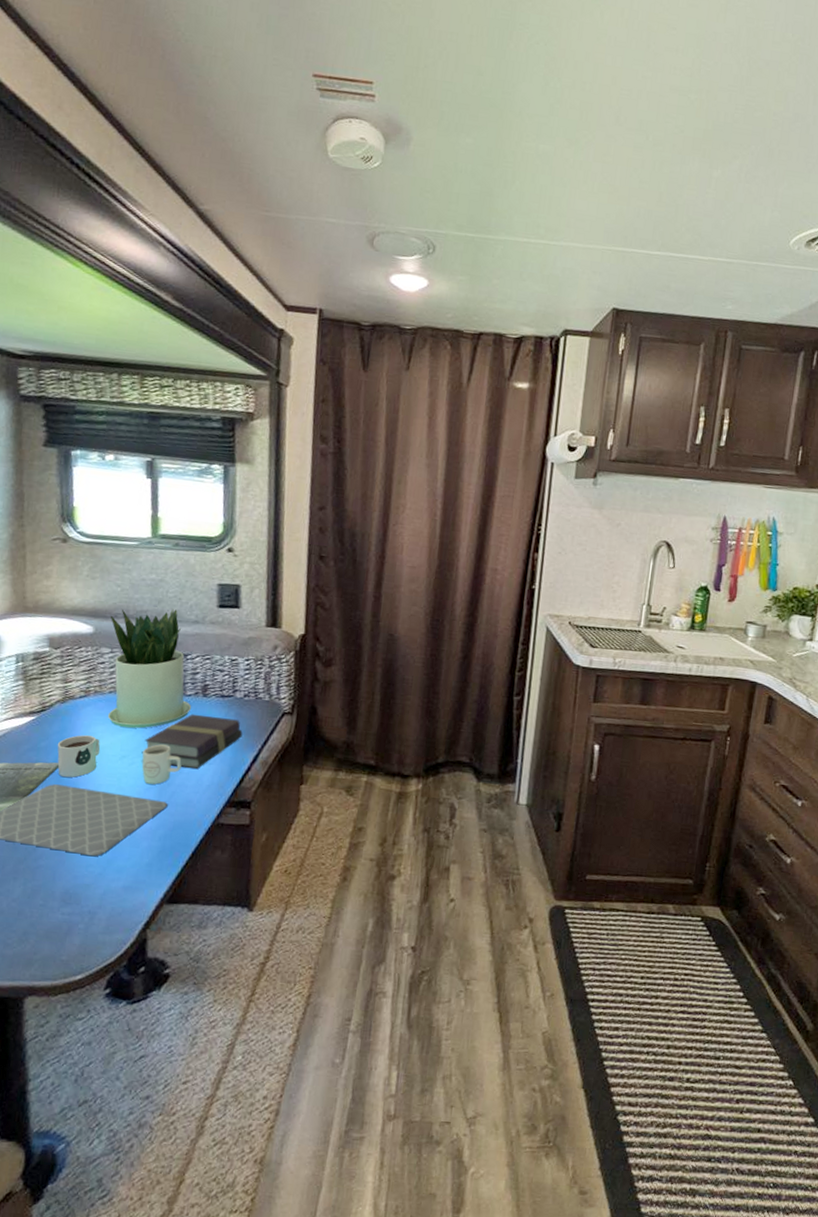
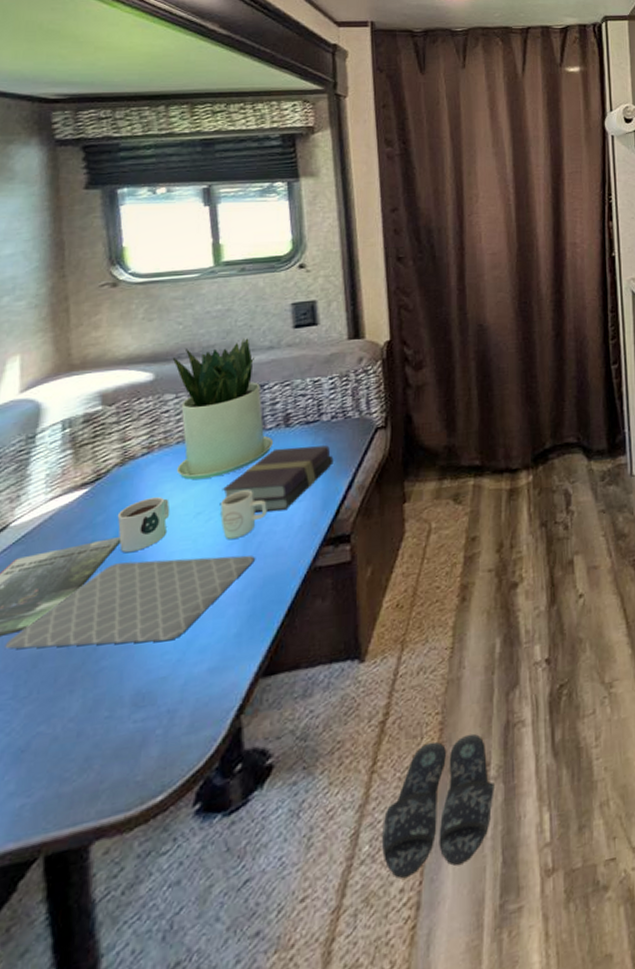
slippers: none [252,989,353,1091] -> present [382,733,494,879]

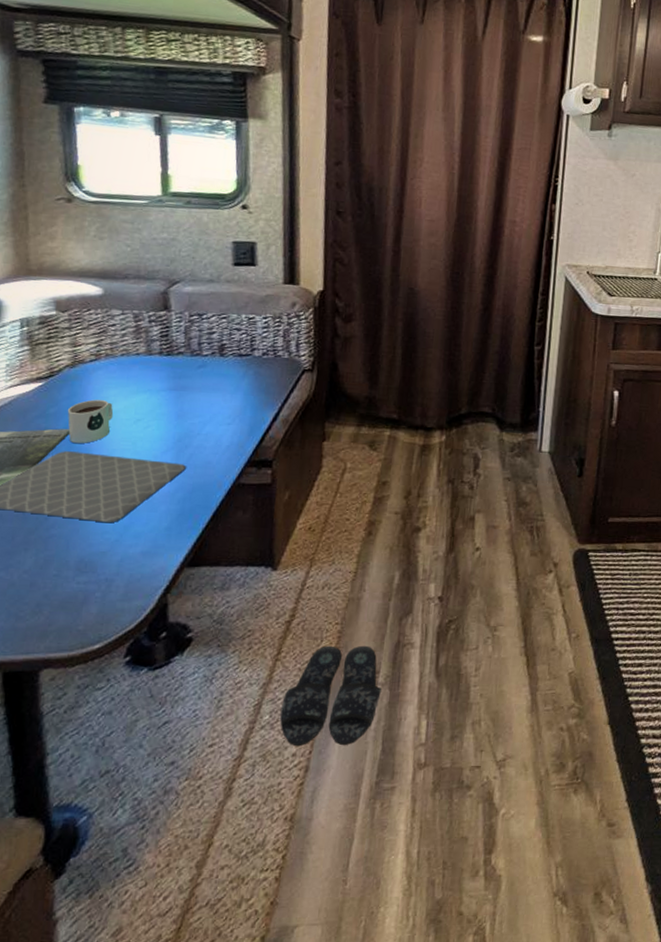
planter: present [172,338,274,480] -> none [120,268,209,391]
book: present [219,445,334,515] -> none [157,374,262,429]
mug: present [220,490,267,539] -> none [157,406,200,447]

